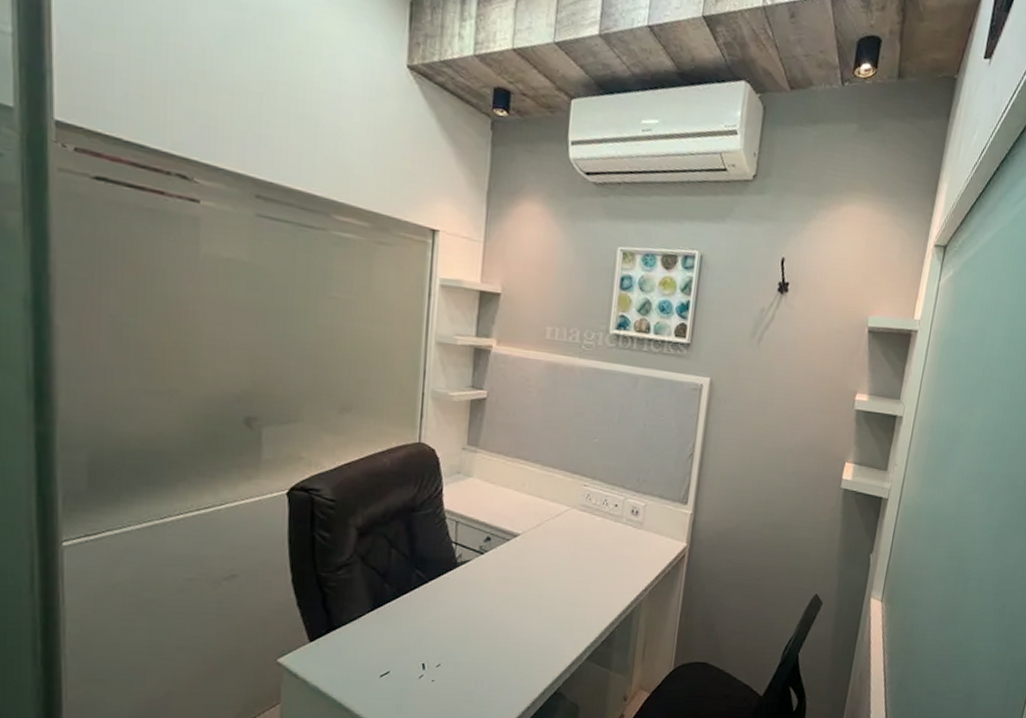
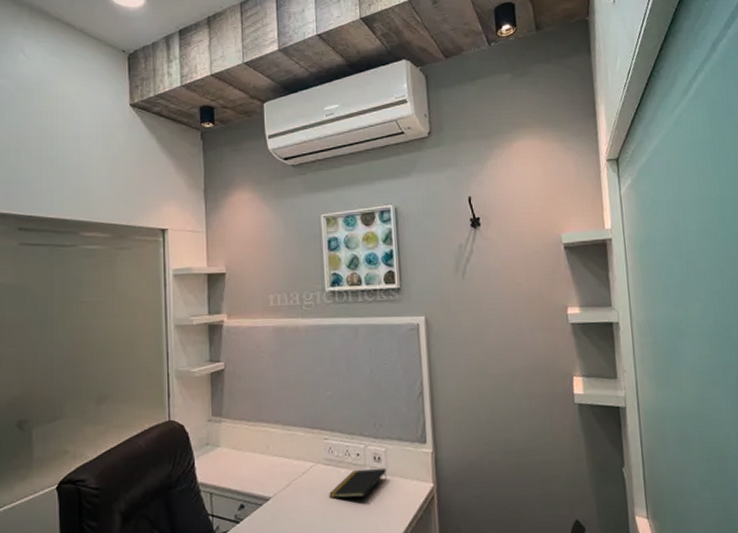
notepad: none [580,519,642,547] -> present [329,469,387,499]

